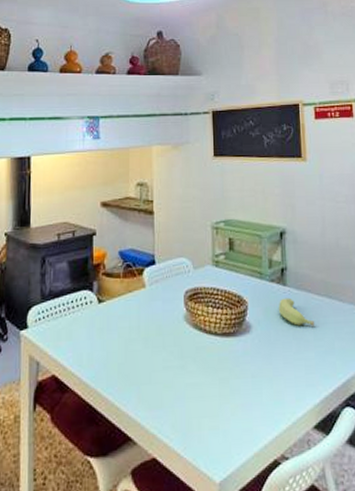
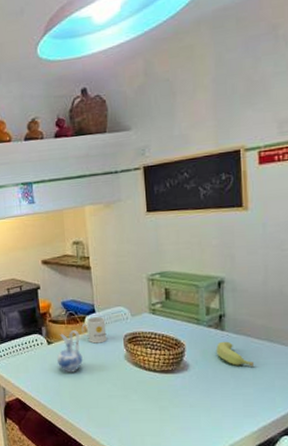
ceramic pitcher: none [108,285,137,339] -> present [57,330,83,373]
mug: none [139,269,166,302] -> present [81,317,107,344]

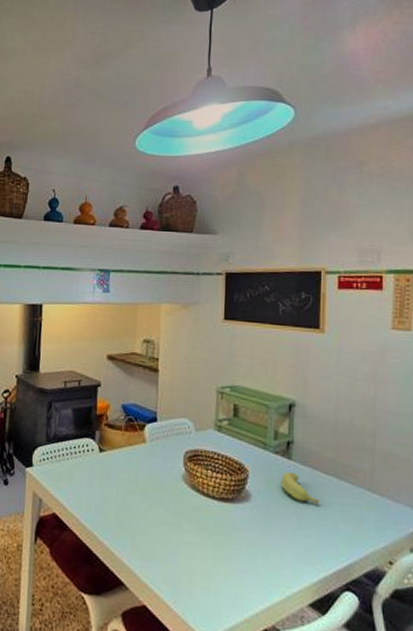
ceramic pitcher: present [57,330,83,373] -> none [107,438,138,489]
mug: present [81,317,107,344] -> none [139,426,167,458]

